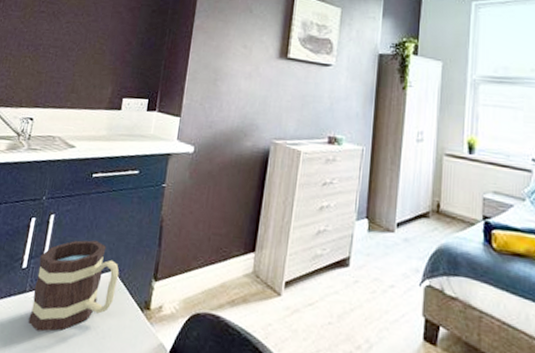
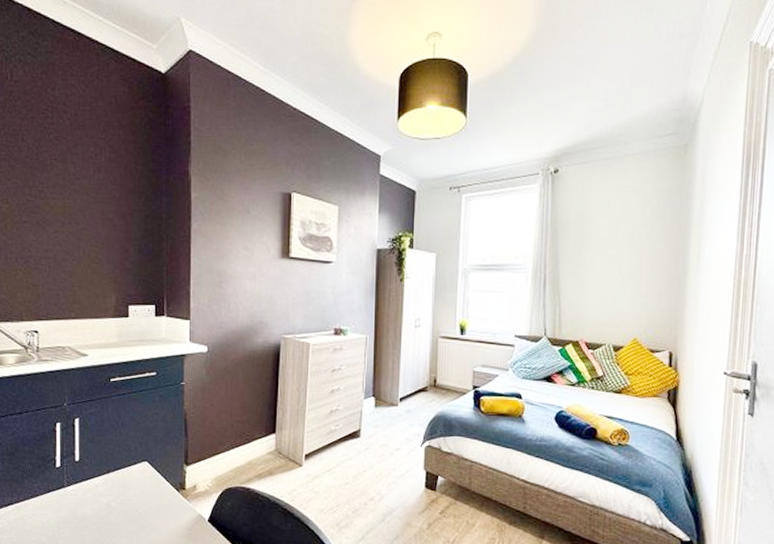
mug: present [28,240,119,332] -> none [71,437,152,518]

